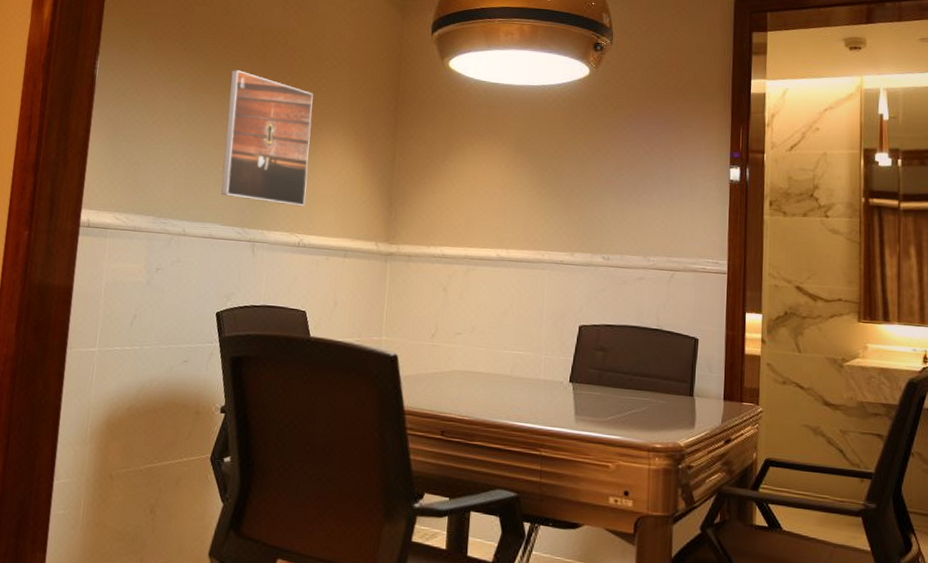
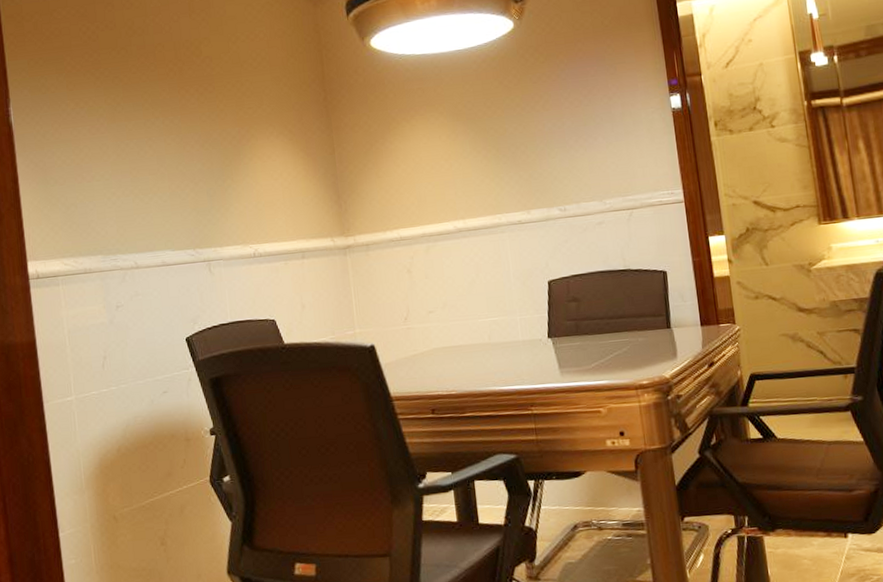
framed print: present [221,70,313,207] -> none [150,90,252,221]

